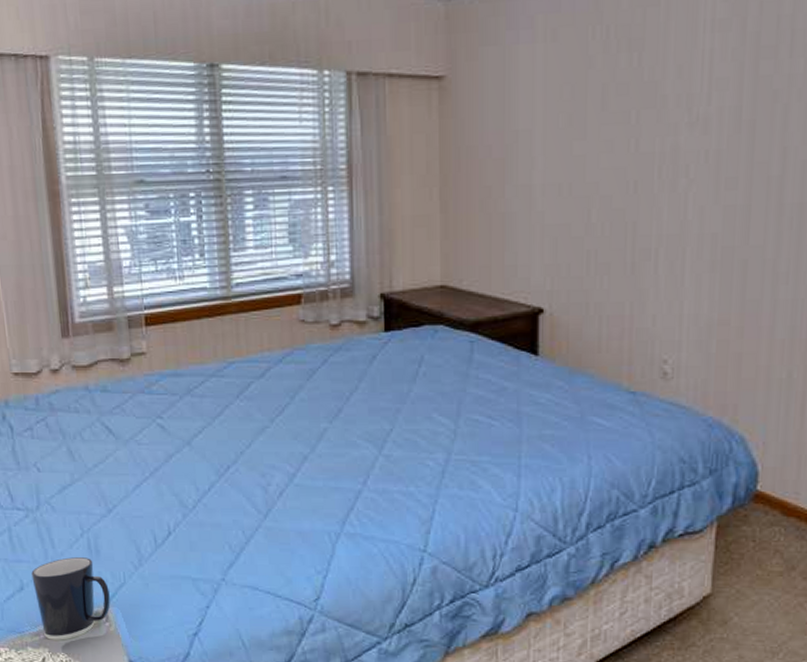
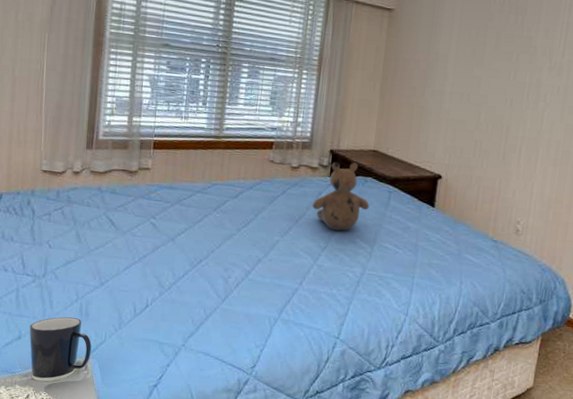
teddy bear: none [365,307,446,405] -> present [312,161,370,231]

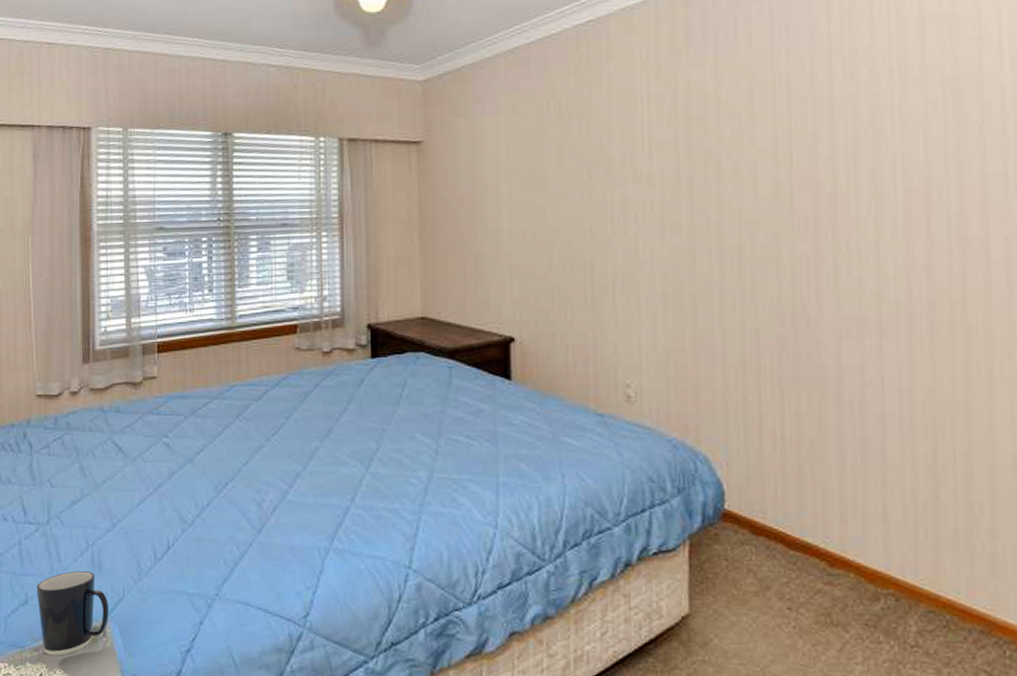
teddy bear: present [312,161,370,231] -> none [354,336,427,425]

